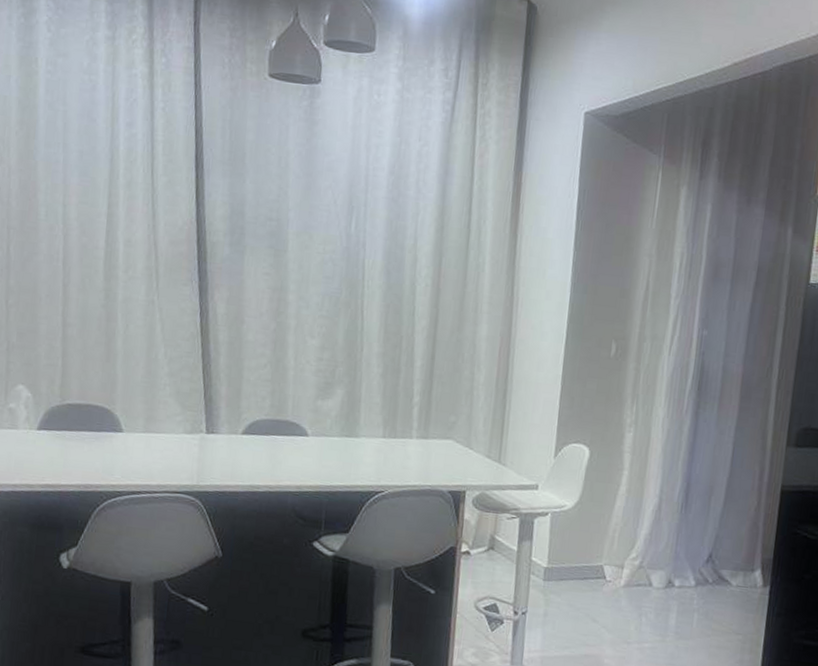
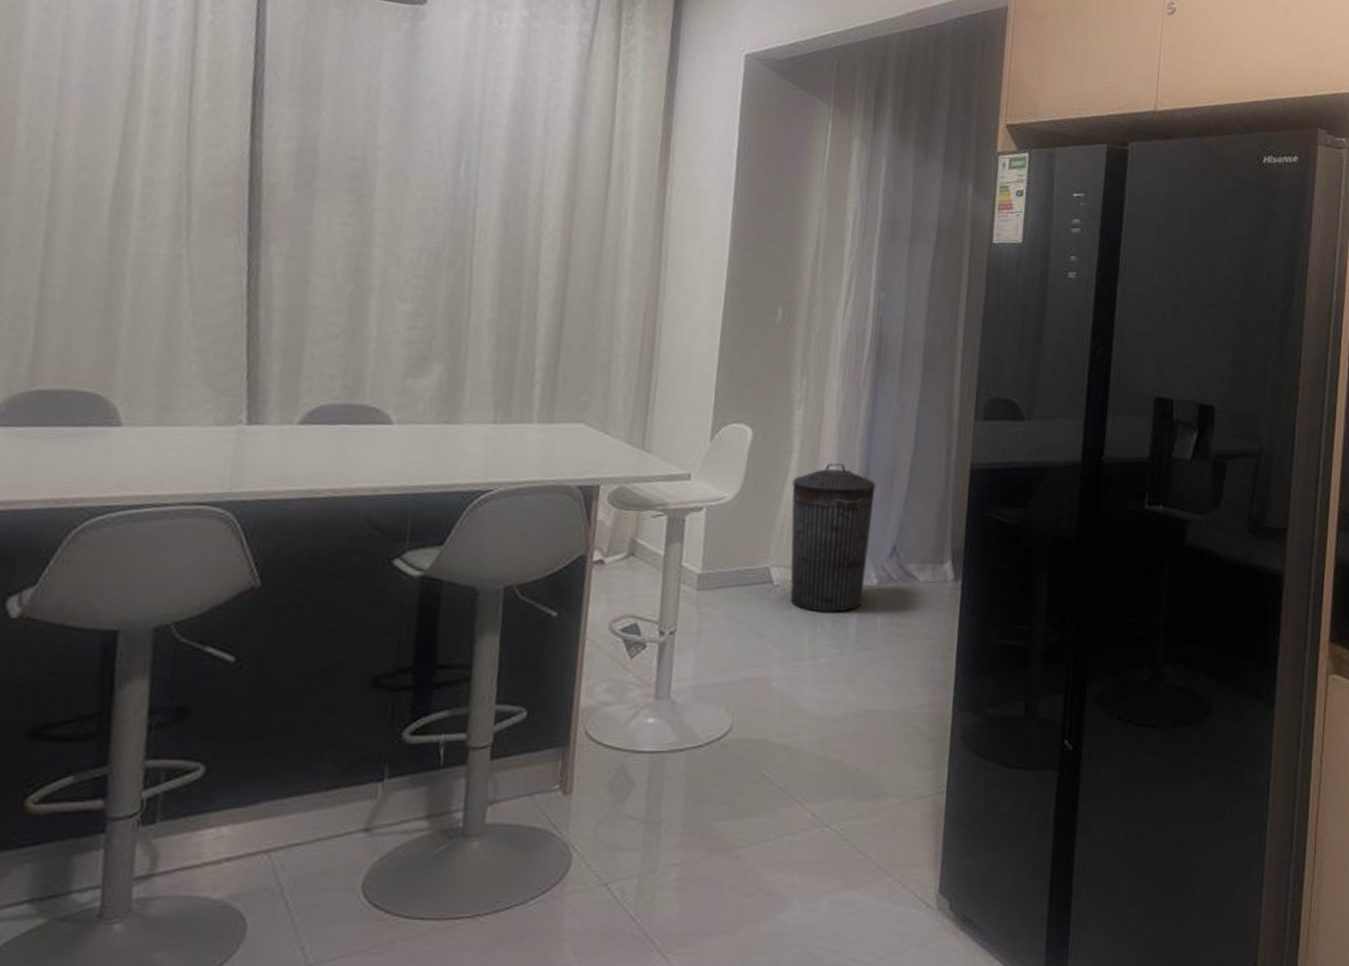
trash can: none [620,480,696,607] -> present [790,463,876,612]

